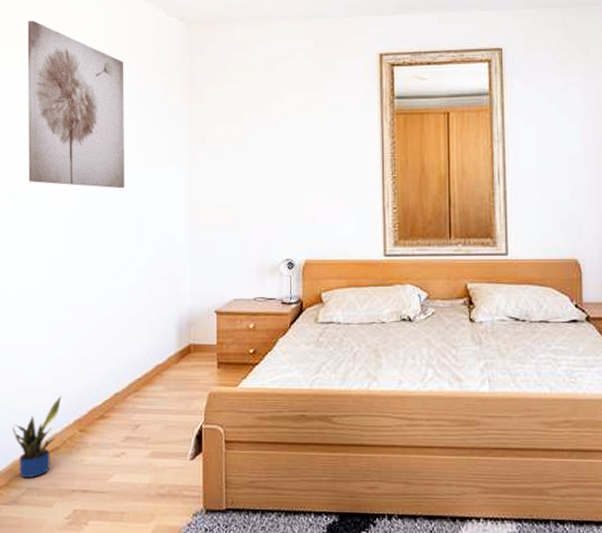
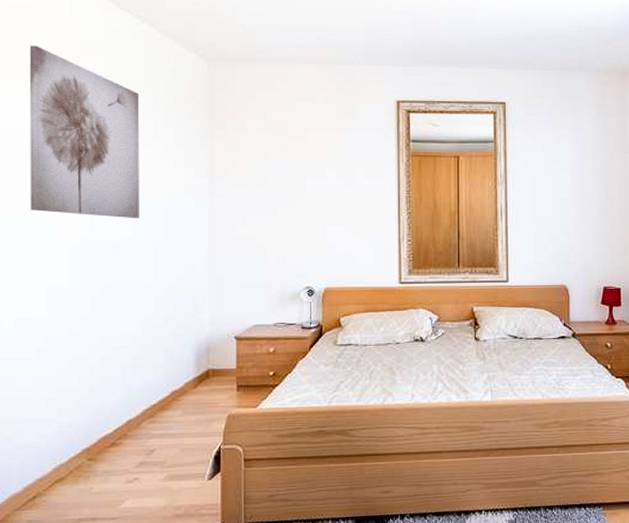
potted plant: present [13,396,62,478] -> none [11,426,68,511]

